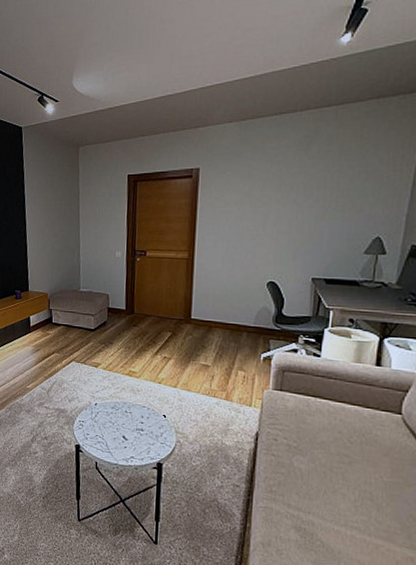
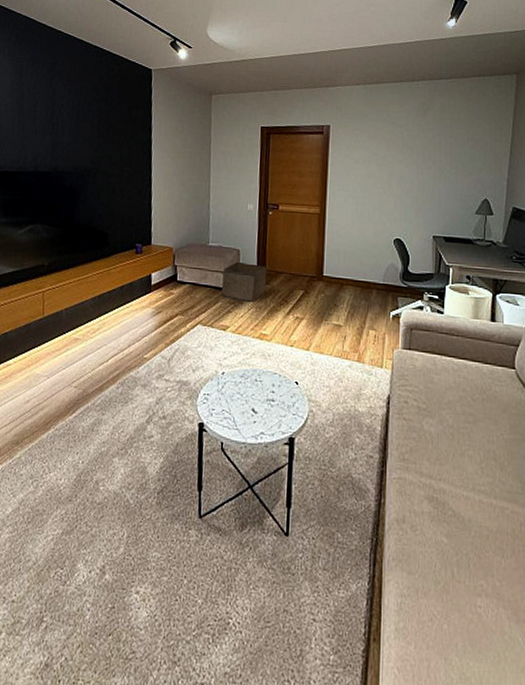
storage bin: none [93,305,136,342] -> present [221,261,268,302]

